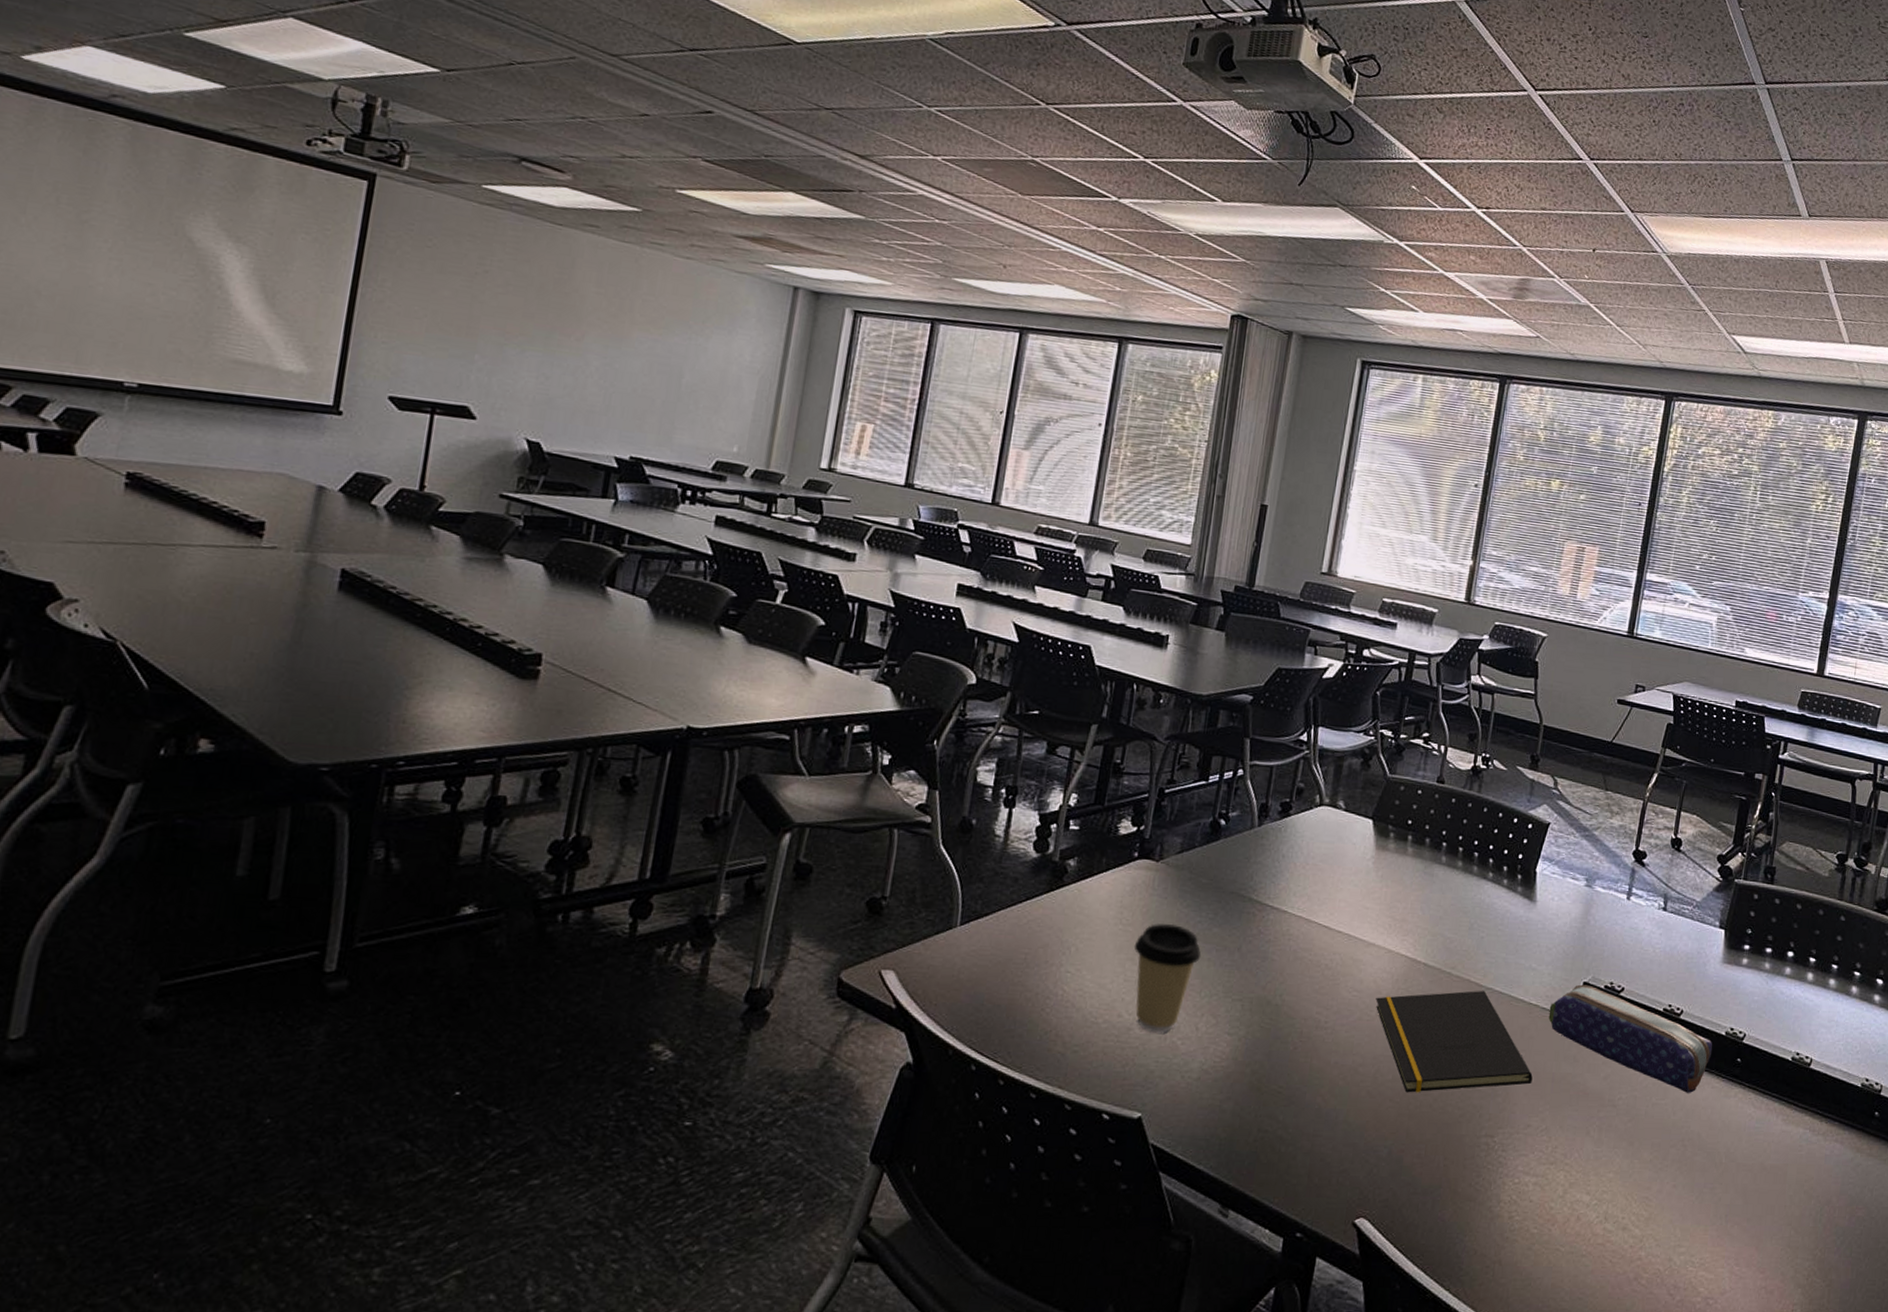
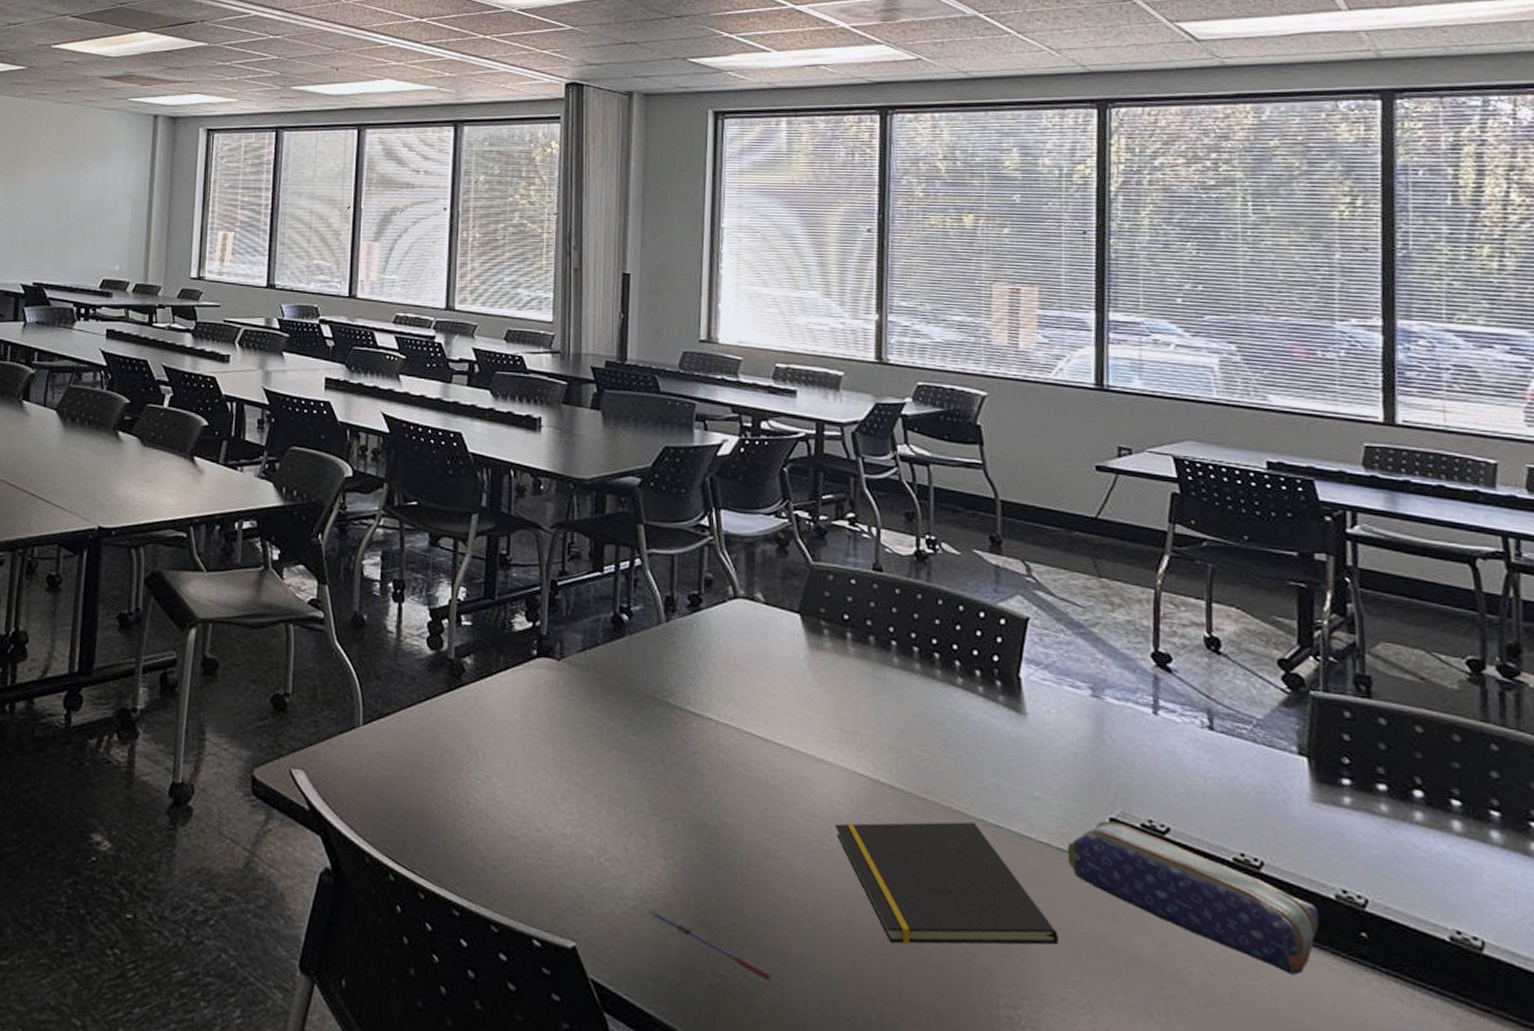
coffee cup: present [1133,923,1202,1033] -> none [544,728,620,853]
pen: none [1209,1079,1308,1133] -> present [648,909,773,982]

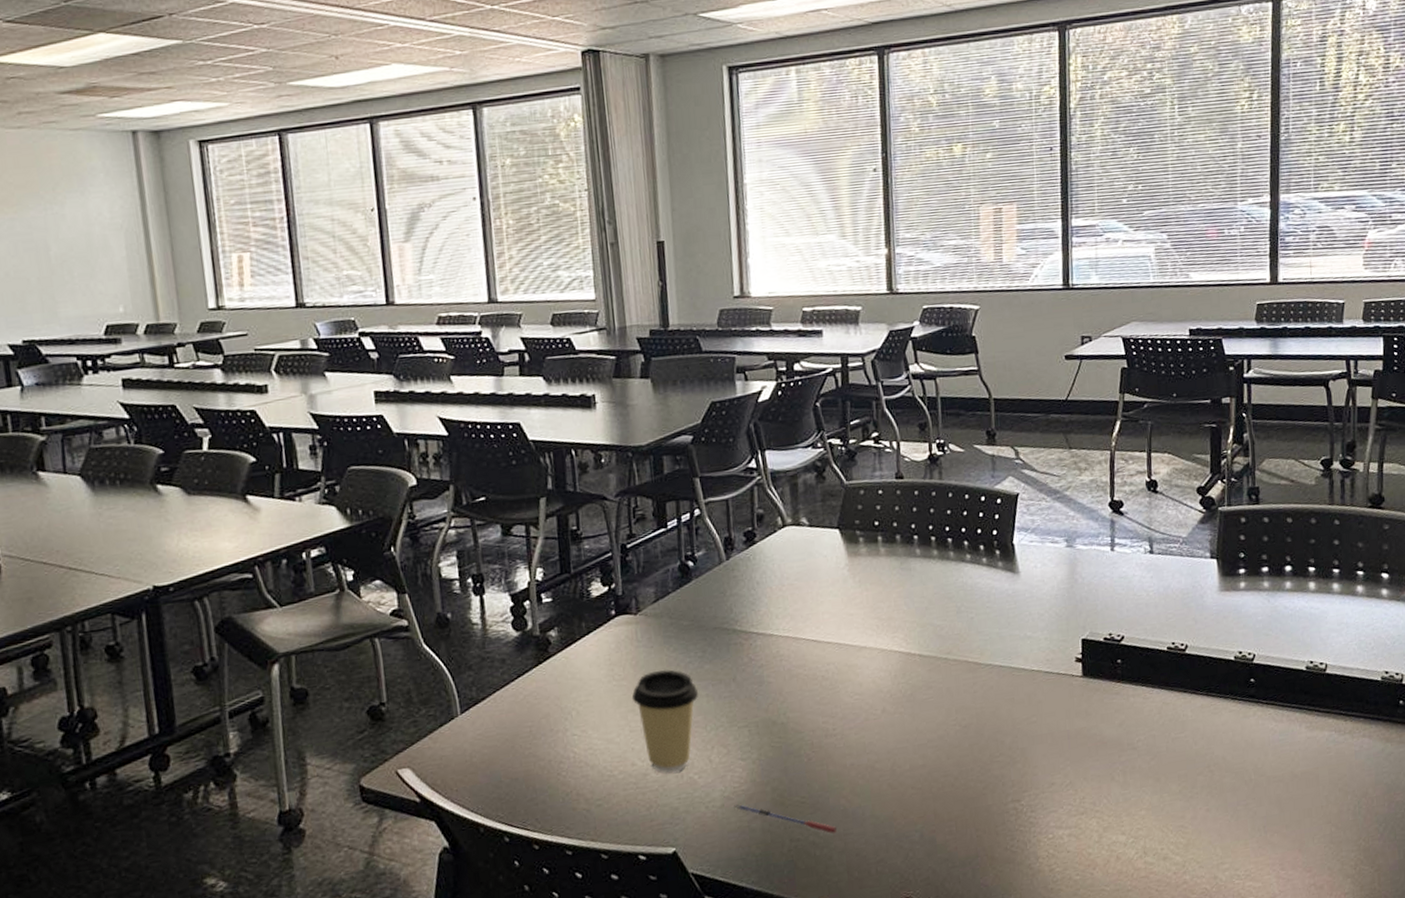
coffee cup: none [544,728,620,853] -> present [631,669,699,774]
notepad: present [835,821,1059,945] -> none [878,667,1048,778]
pencil case: present [1067,820,1319,975] -> none [1052,640,1223,722]

